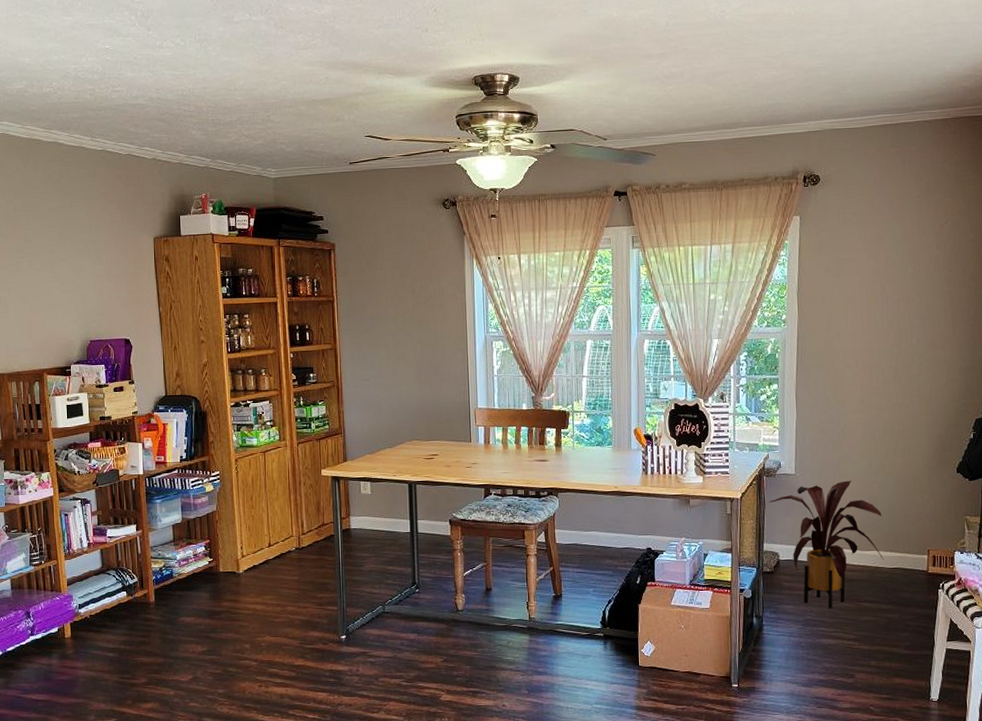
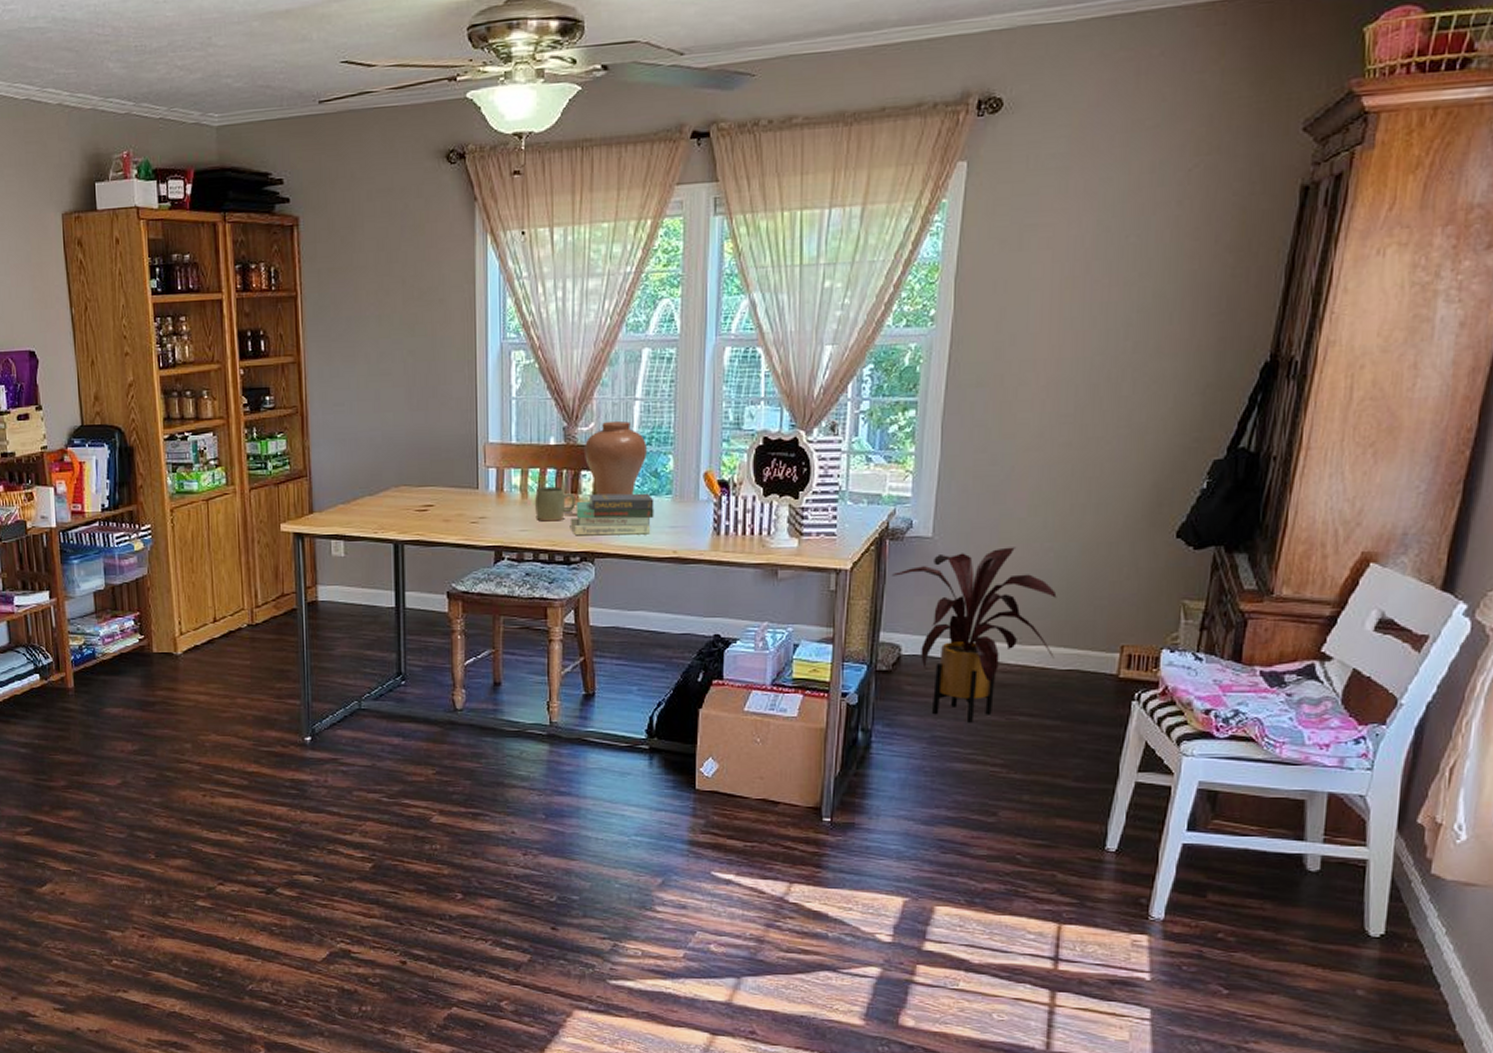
mug: none [513,440,543,466] -> present [535,486,576,522]
books: none [539,444,600,476] -> present [570,493,654,536]
vase: none [548,392,593,446] -> present [585,420,647,496]

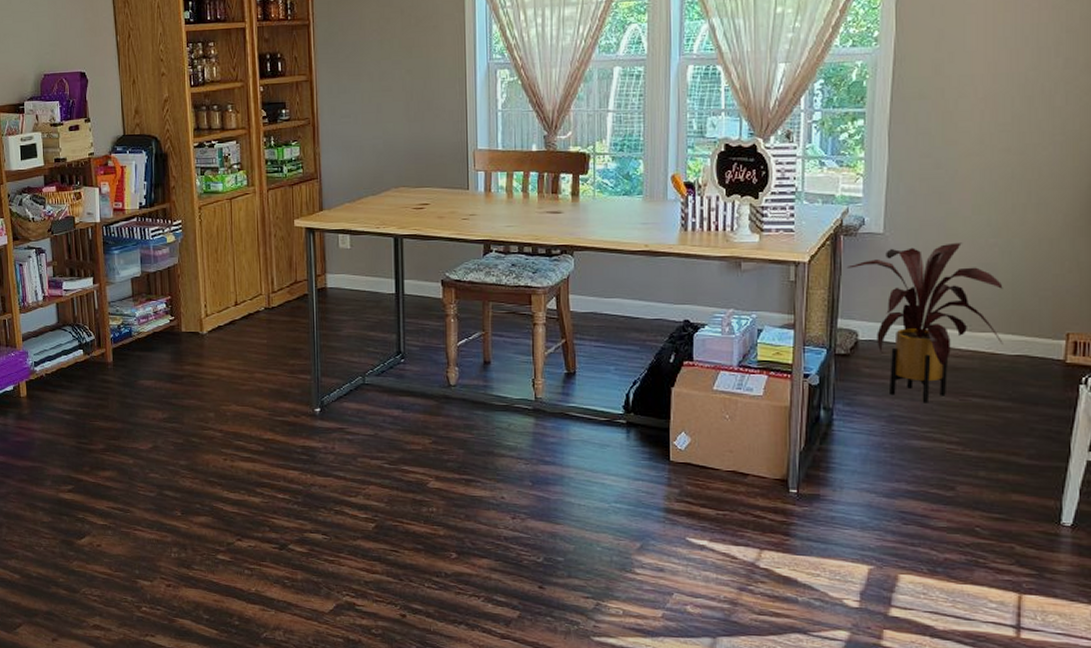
mug: present [535,486,576,522] -> none [520,187,556,219]
books: present [570,493,654,536] -> none [551,193,627,231]
vase: present [585,420,647,496] -> none [563,130,619,196]

